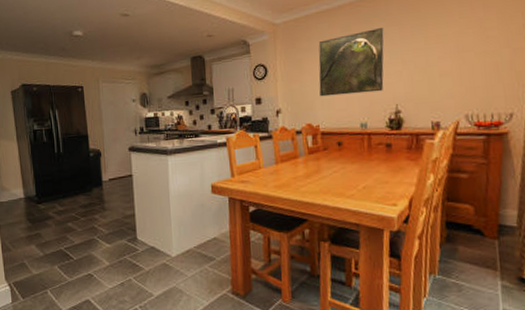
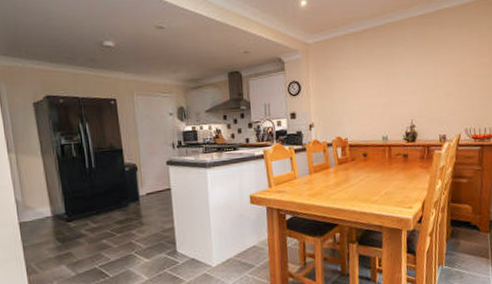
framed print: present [318,28,384,97] -> none [346,52,402,112]

